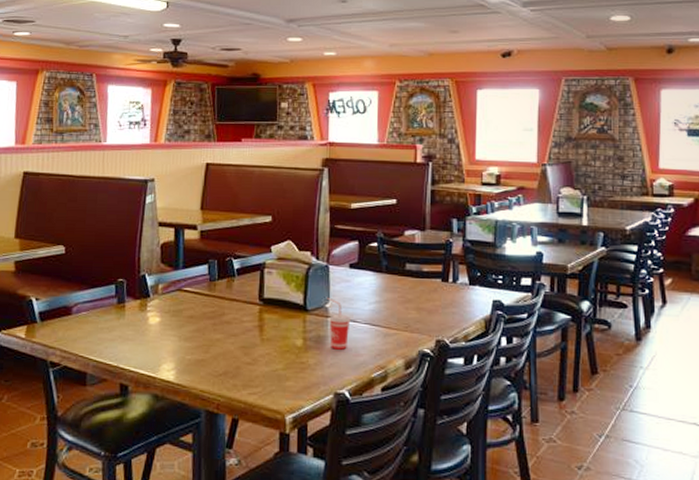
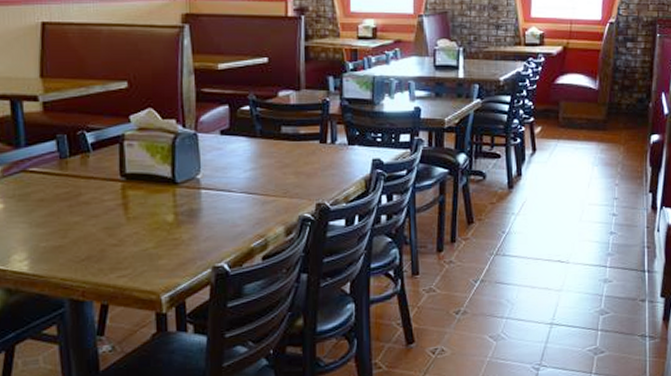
beverage cup: present [327,297,351,350] -> none [198,167,225,222]

